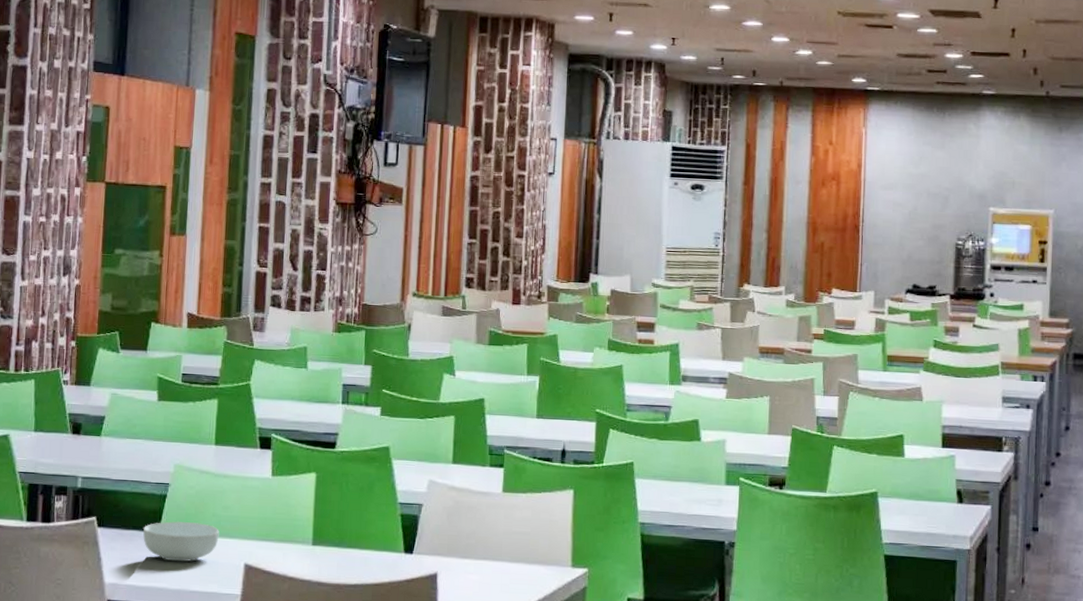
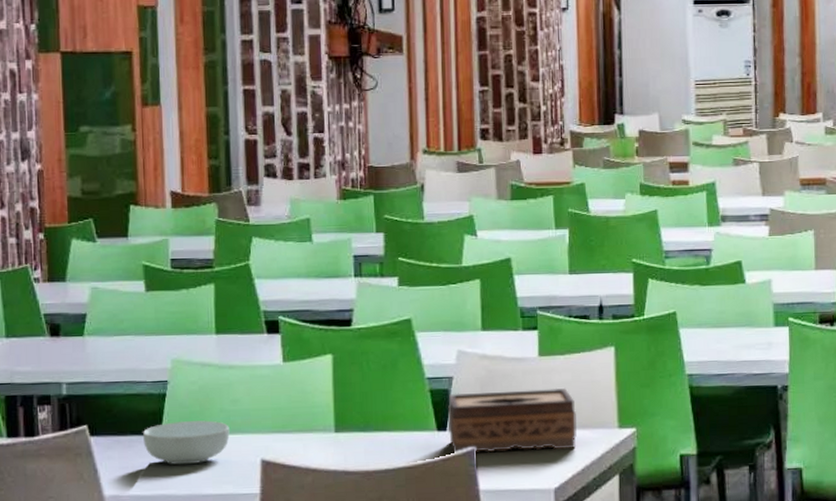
tissue box: none [414,519,533,583] -> present [447,387,577,454]

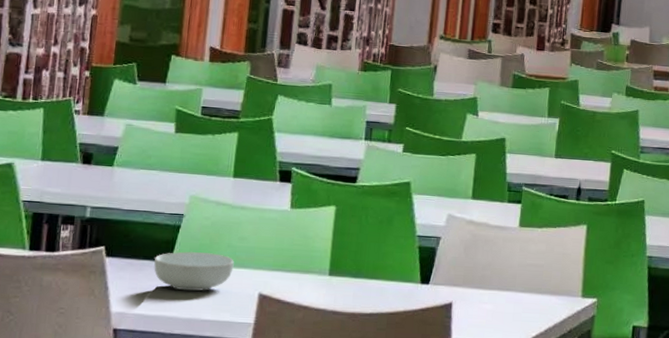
tissue box: present [447,387,577,454] -> none [431,251,546,312]

